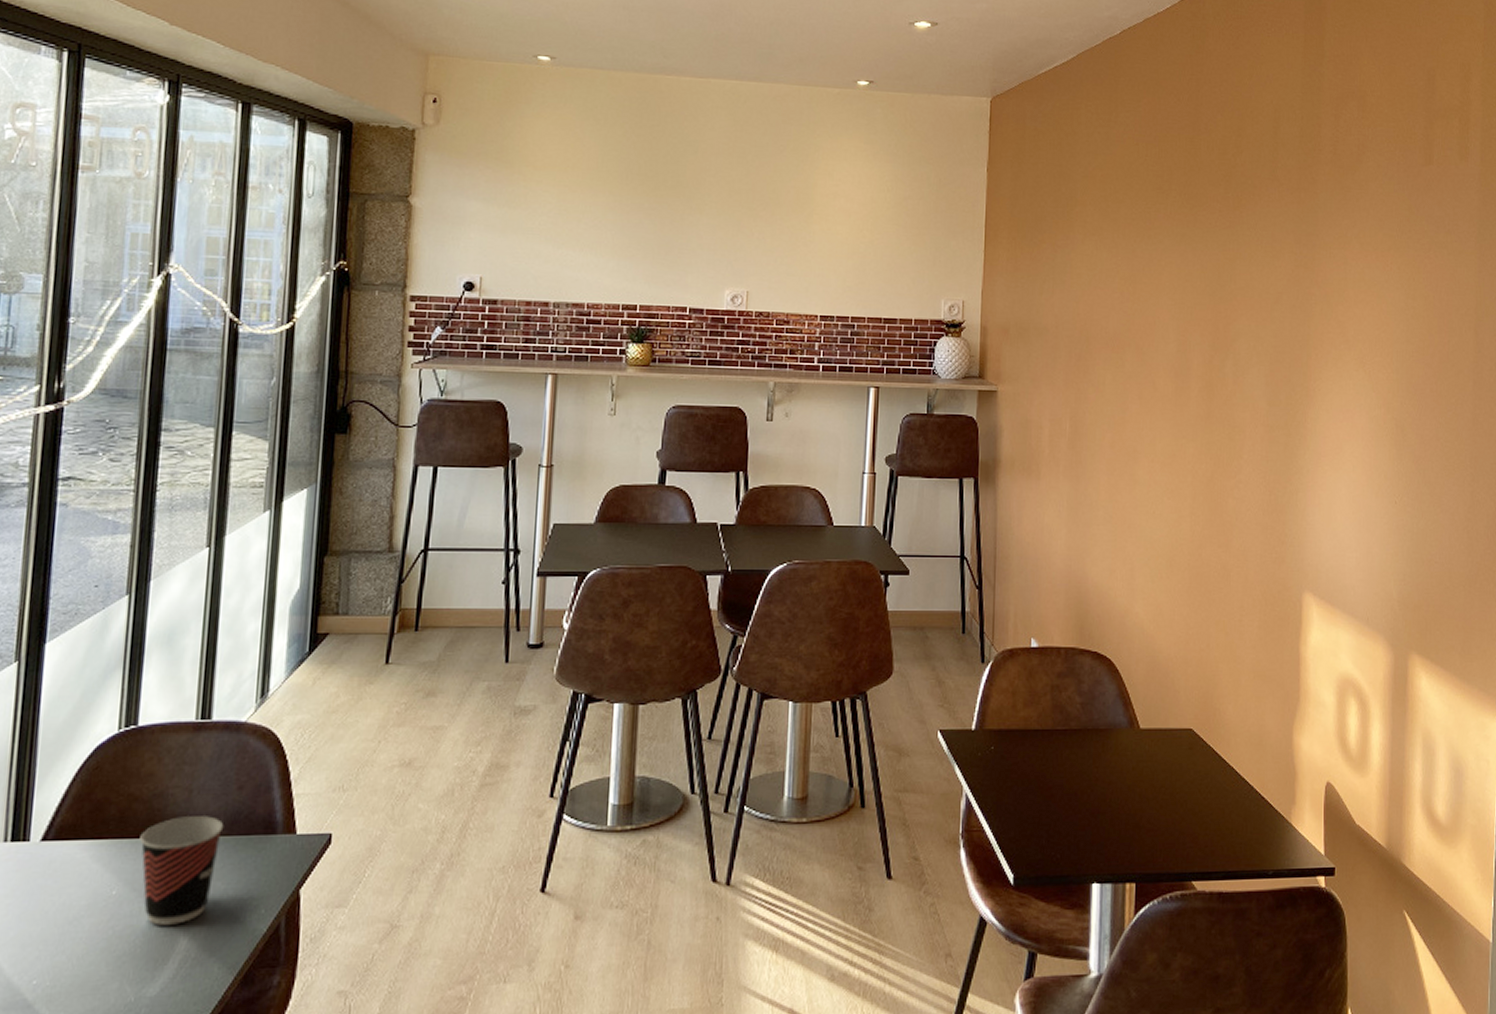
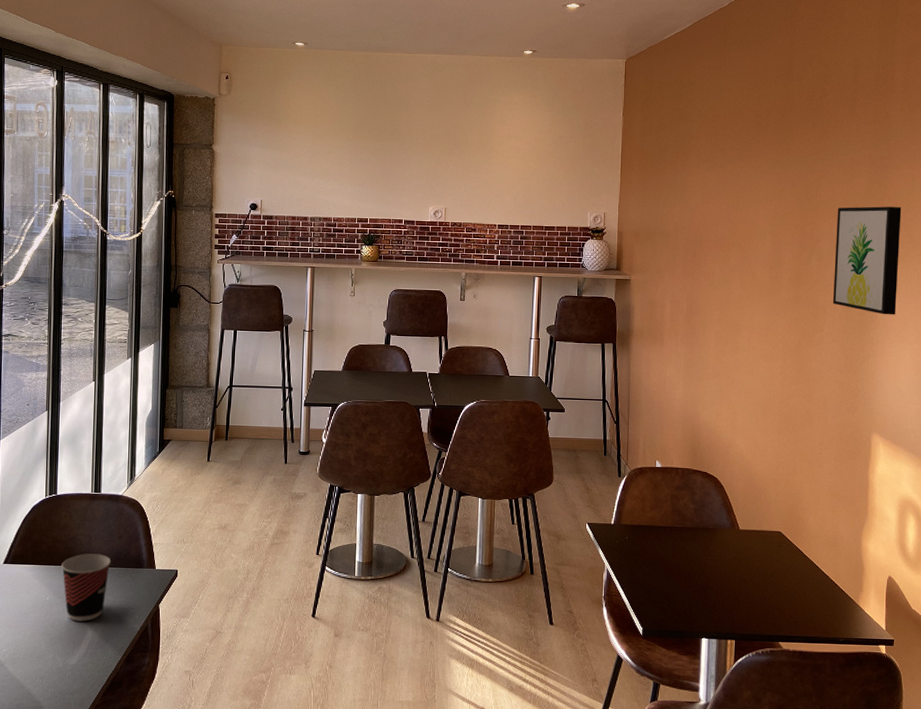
wall art: none [1253,296,1333,436] -> present [833,206,902,315]

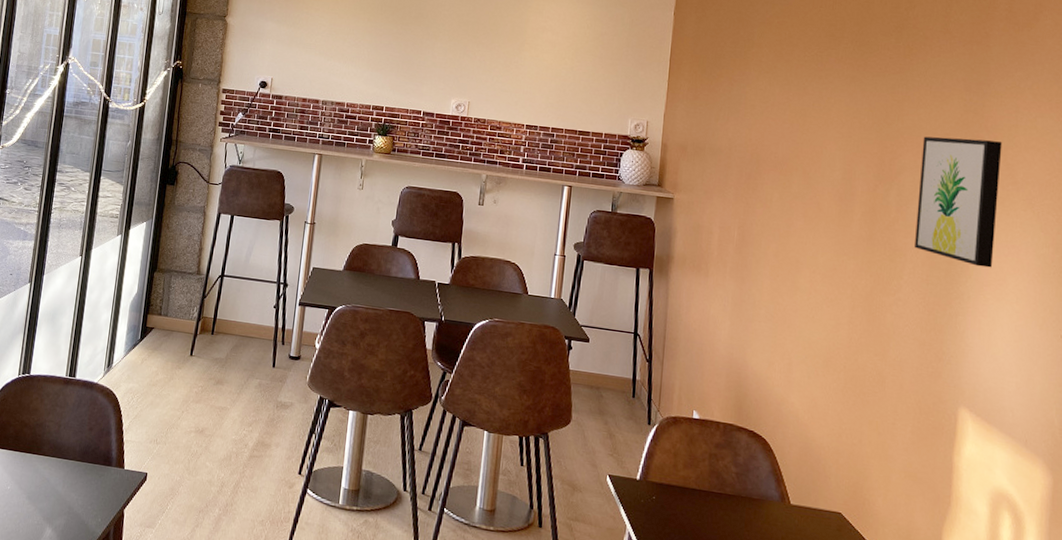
cup: present [61,553,111,621] -> none [26,442,79,518]

